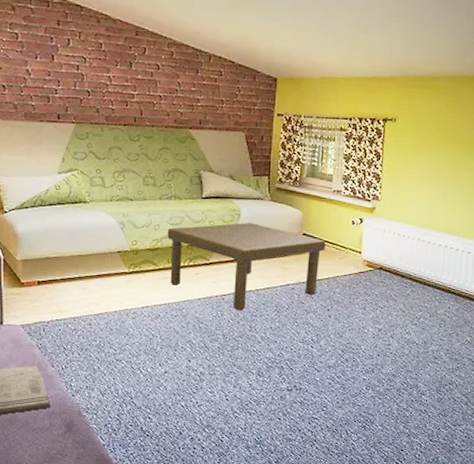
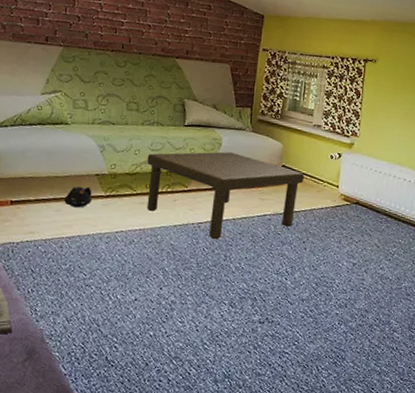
plush toy: none [89,264,116,285] -> present [64,186,92,208]

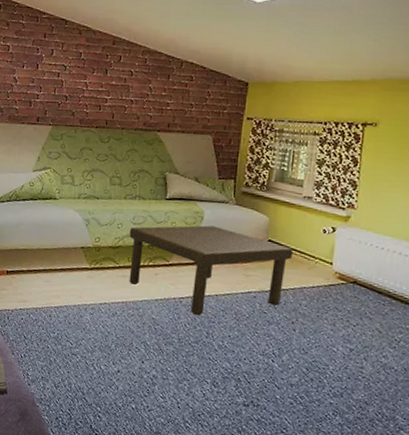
plush toy: present [64,186,92,208] -> none [53,258,78,279]

